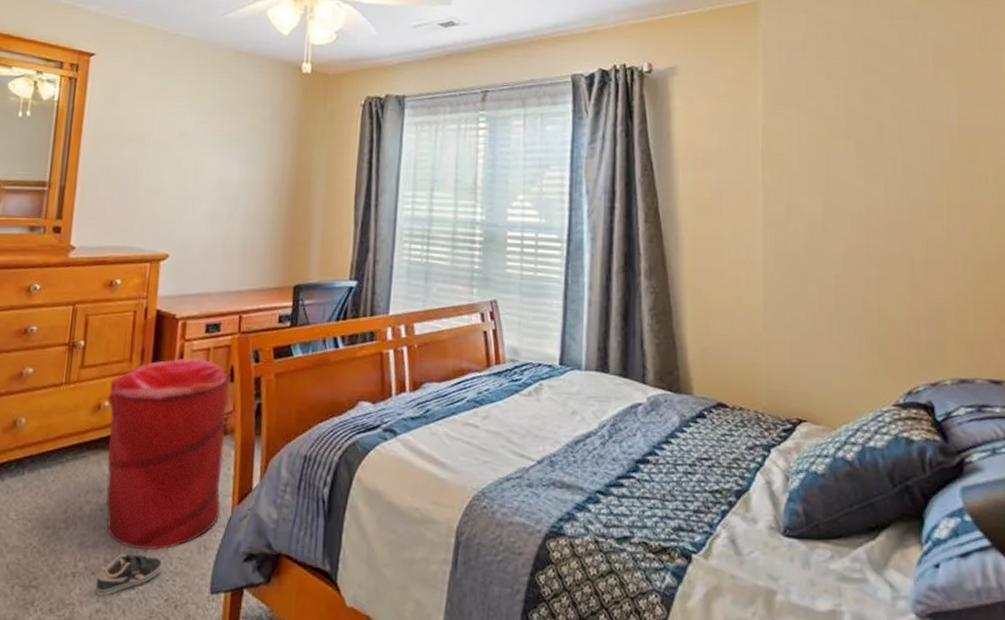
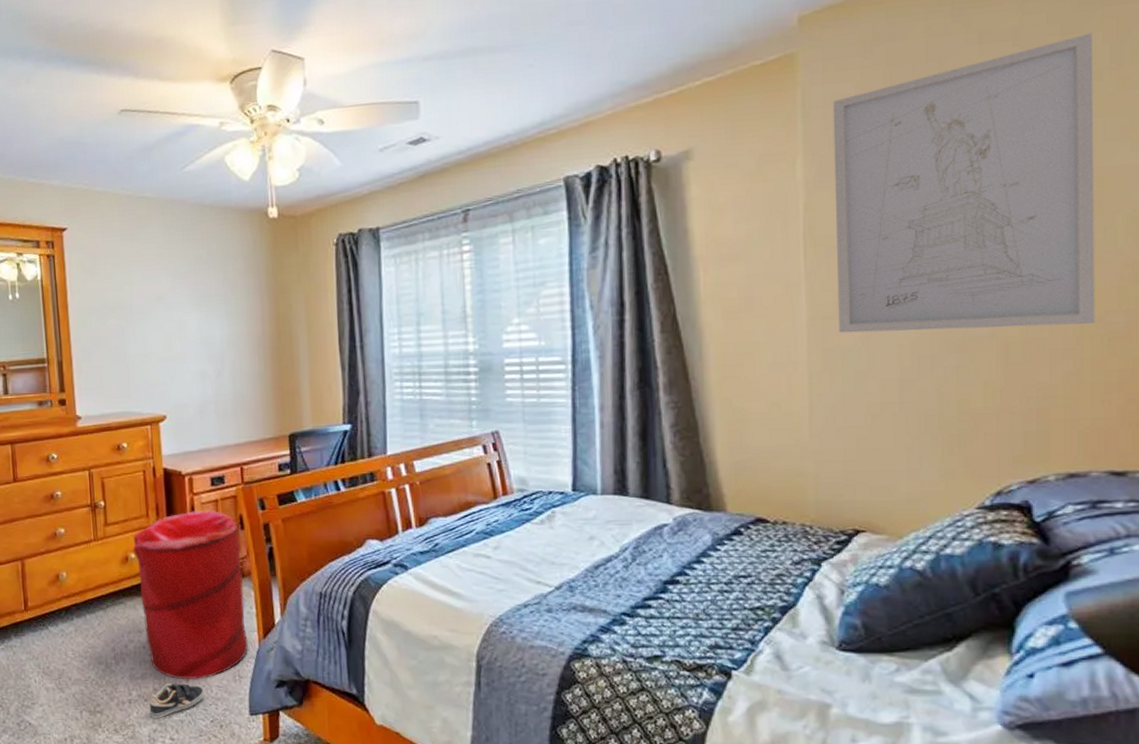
wall art: none [785,23,976,253] -> present [832,33,1095,334]

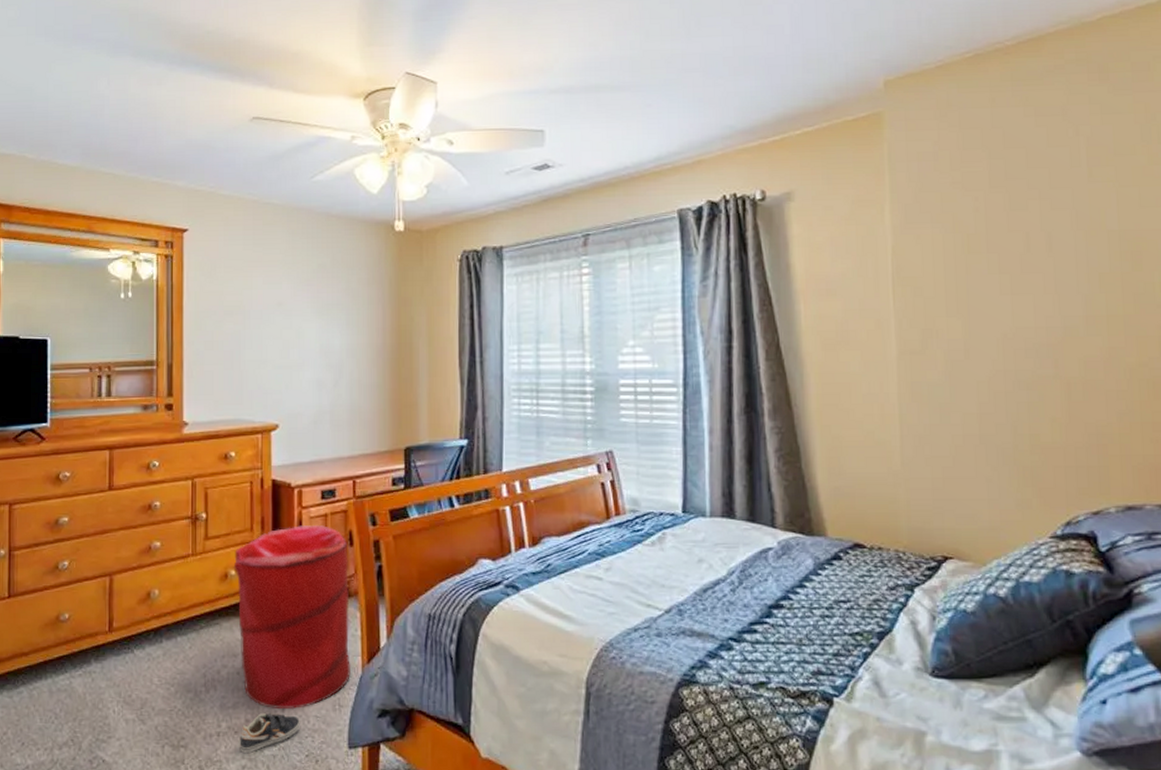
wall art: present [832,33,1095,334] -> none [914,114,1142,369]

